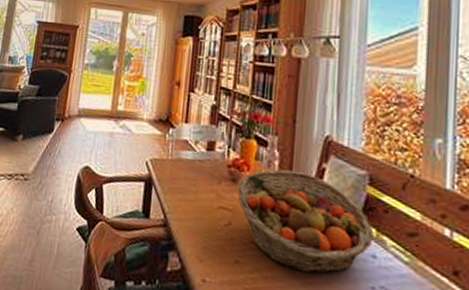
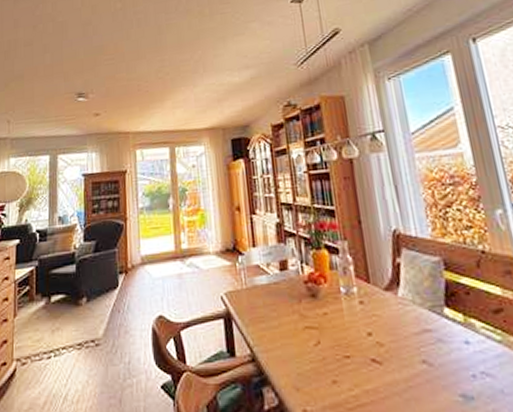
fruit basket: present [237,169,374,274] -> none [318,272,463,377]

